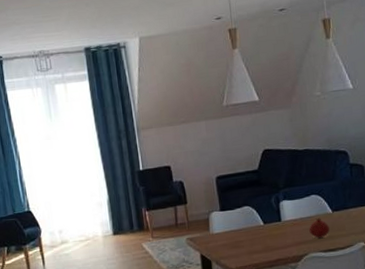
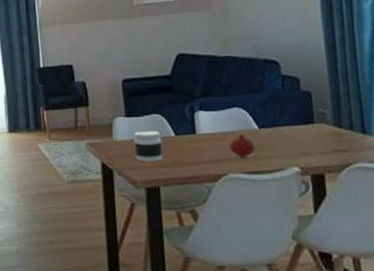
jar: none [228,221,254,251] -> present [134,130,163,162]

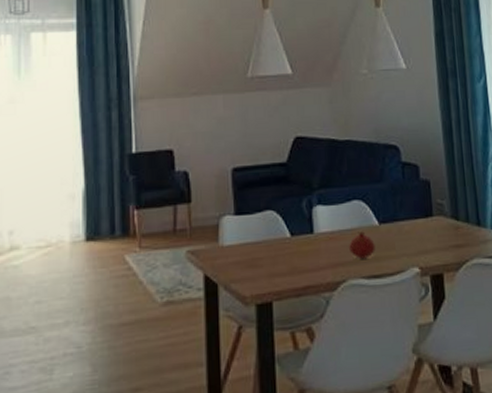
jar: present [134,130,163,162] -> none [244,230,277,272]

